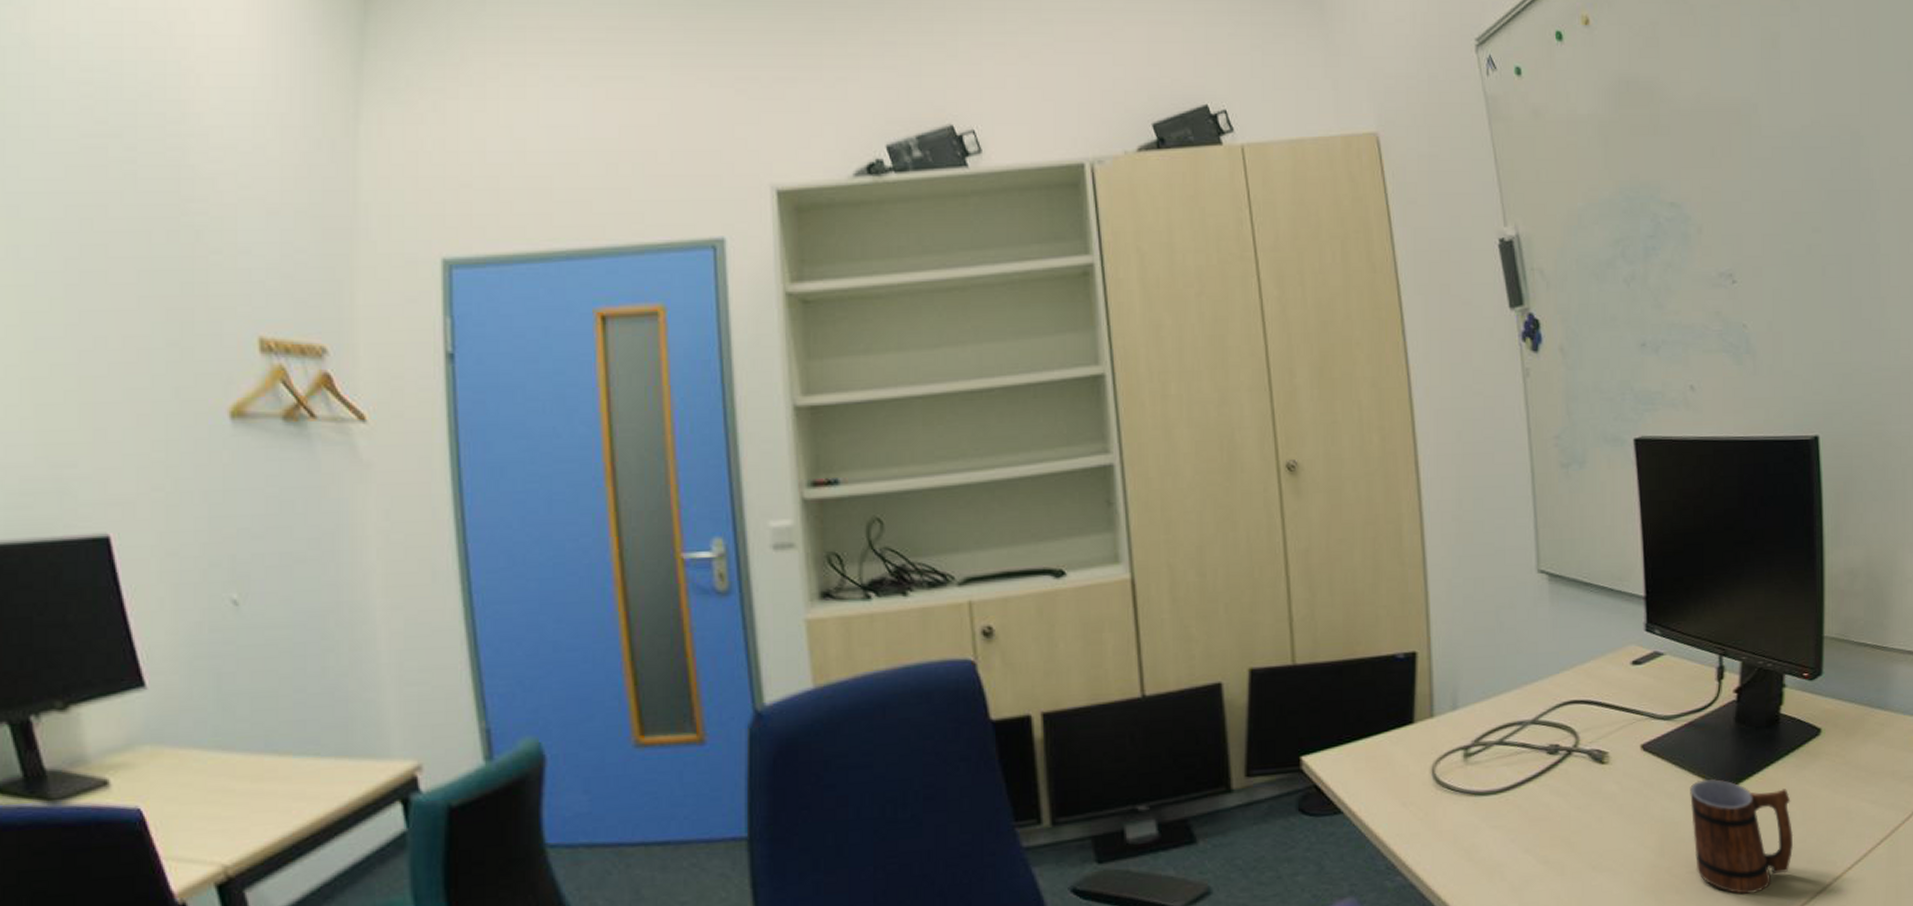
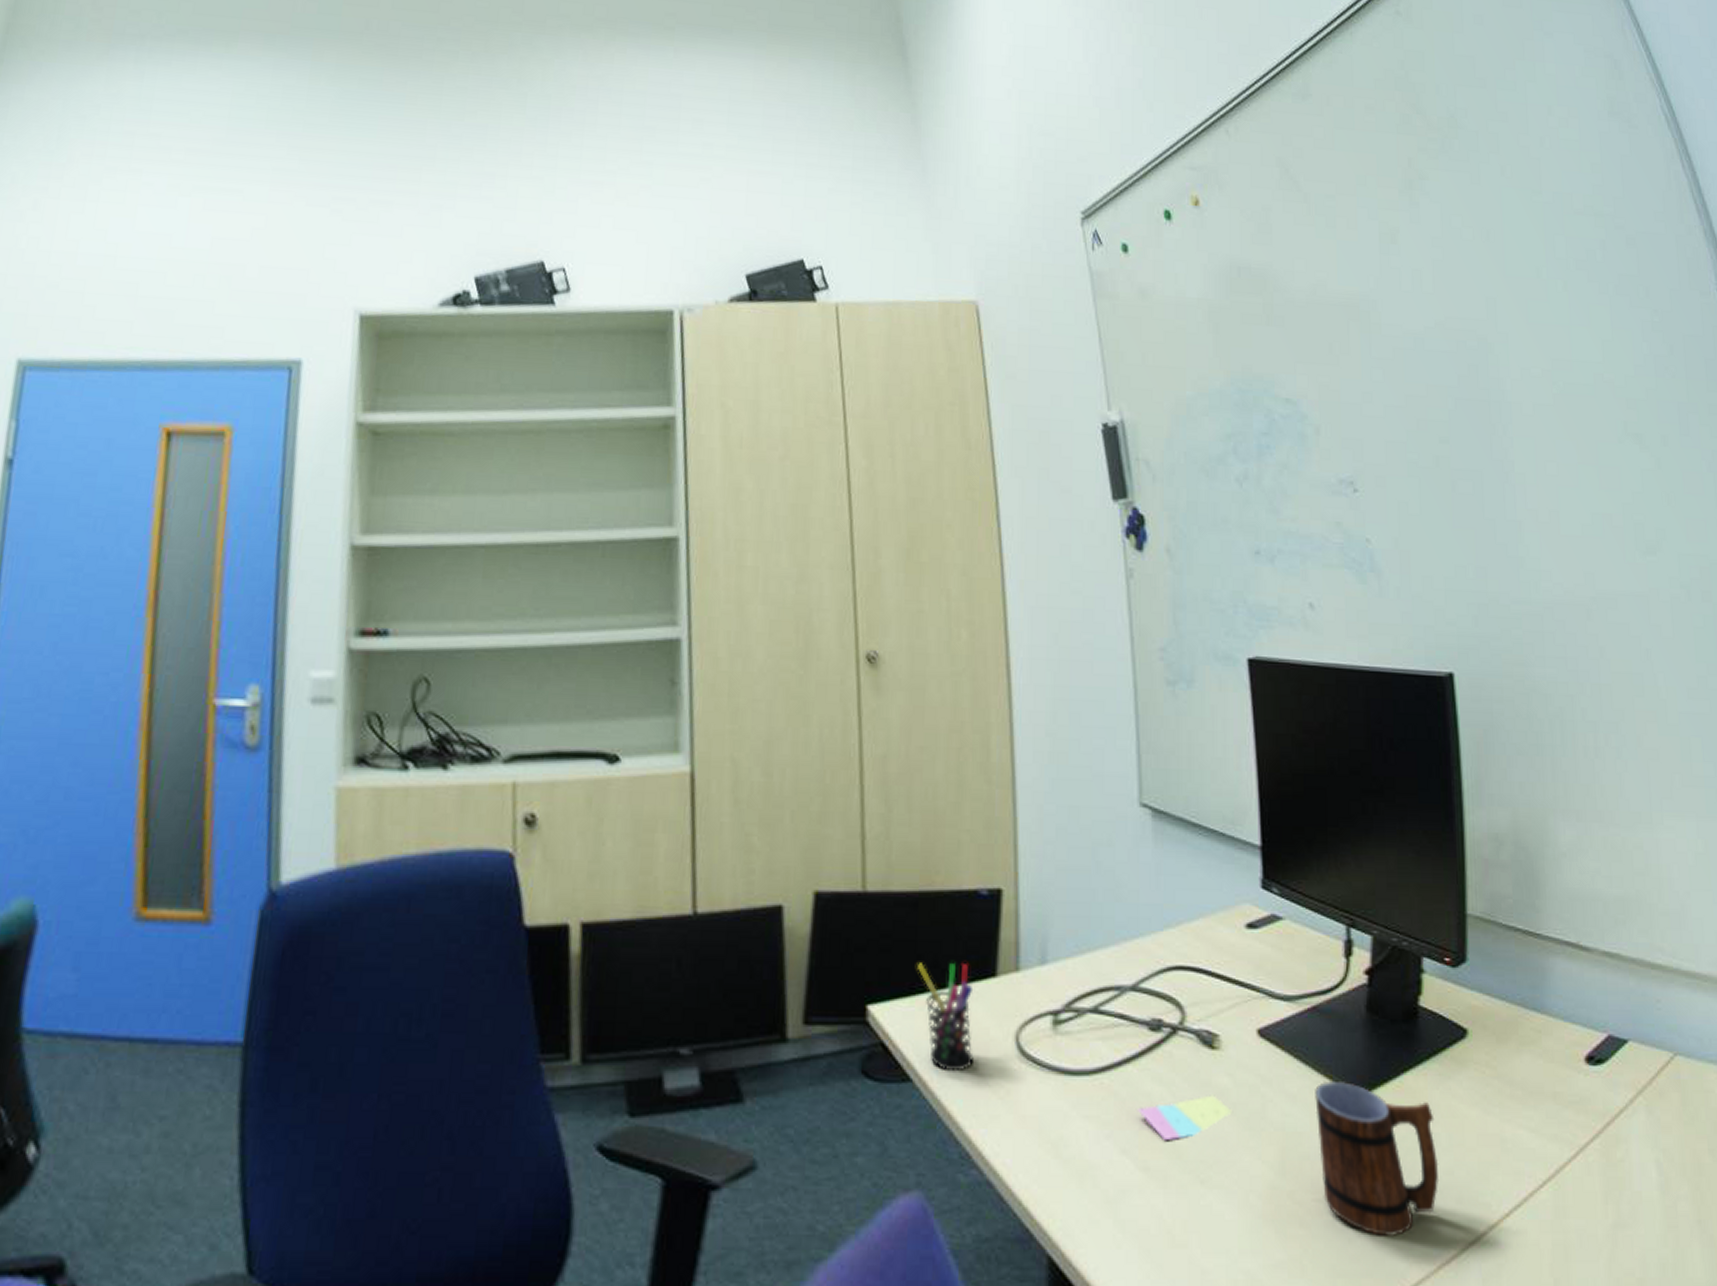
pen holder: none [1344,715,1396,803] -> present [918,963,974,1072]
sticky notes: none [1538,799,1619,838] -> present [1137,1095,1232,1140]

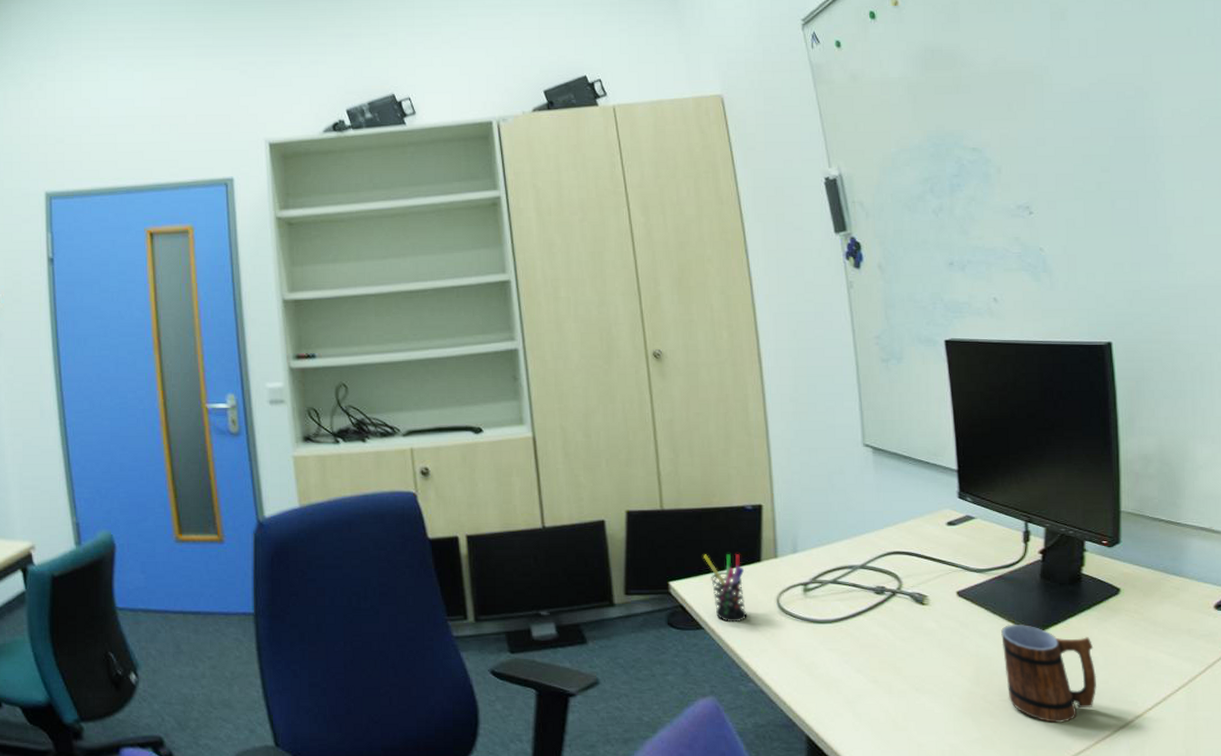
sticky notes: present [1137,1095,1232,1140] -> none [867,634,938,663]

